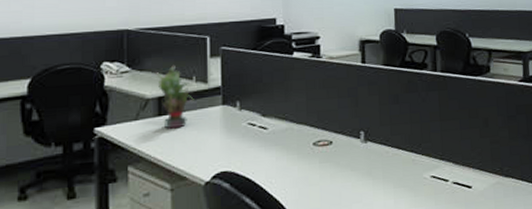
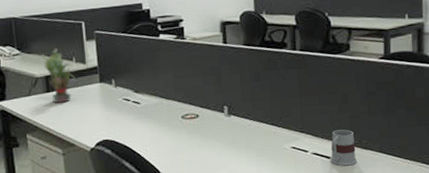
mug: none [471,156,499,196] -> present [330,129,358,166]

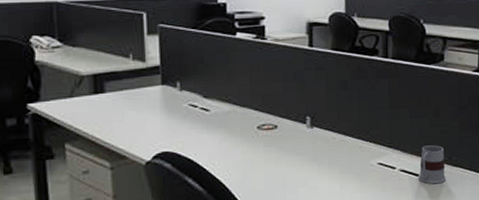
potted plant: present [41,48,77,104] -> none [89,41,133,108]

